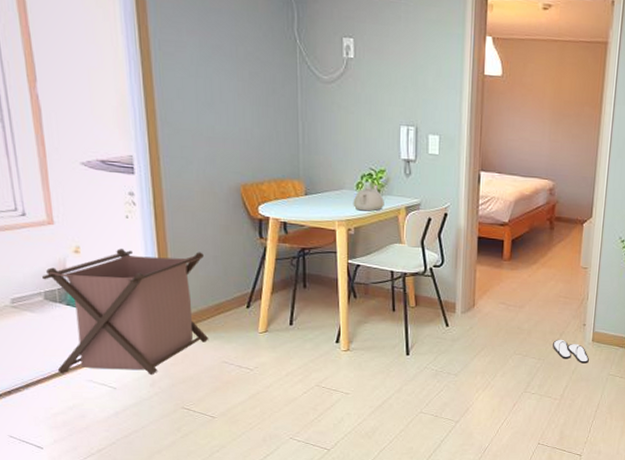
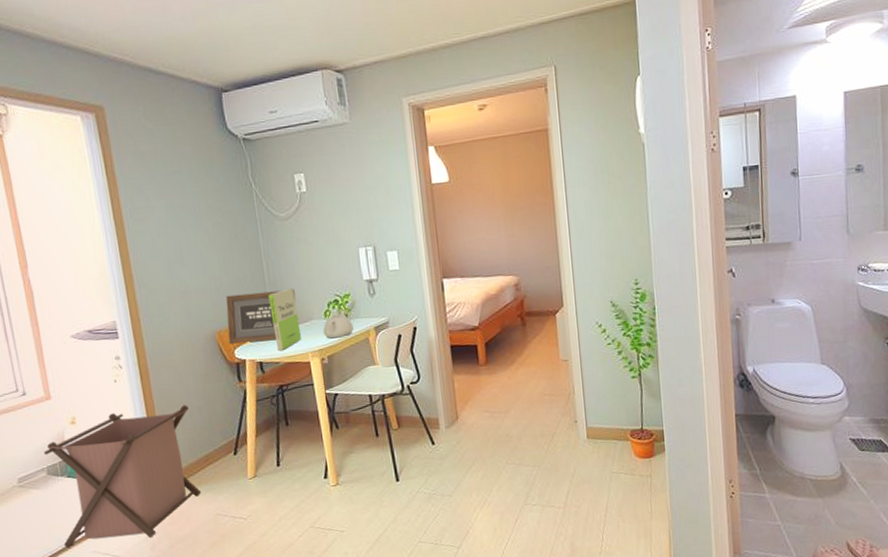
picture frame: none [254,150,329,203] -> present [226,289,296,345]
book: none [300,153,331,214] -> present [268,288,302,350]
slippers: present [553,339,589,364] -> none [546,441,588,464]

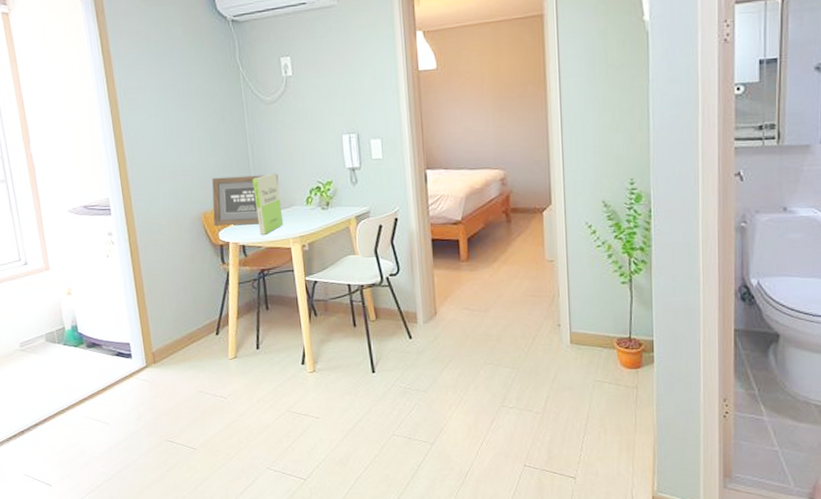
laundry basket: present [44,404,202,549] -> none [43,283,185,412]
teapot: present [323,309,354,339] -> none [304,197,335,226]

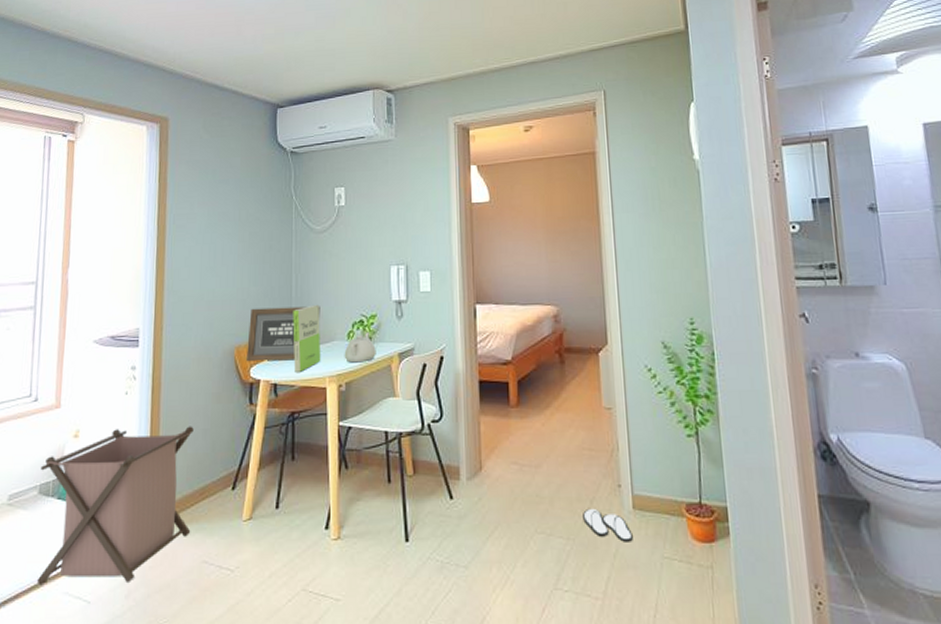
laundry basket: none [43,283,185,412] -> present [36,426,194,586]
teapot: none [304,197,335,226] -> present [344,331,376,363]
slippers: none [526,343,570,370] -> present [583,508,633,542]

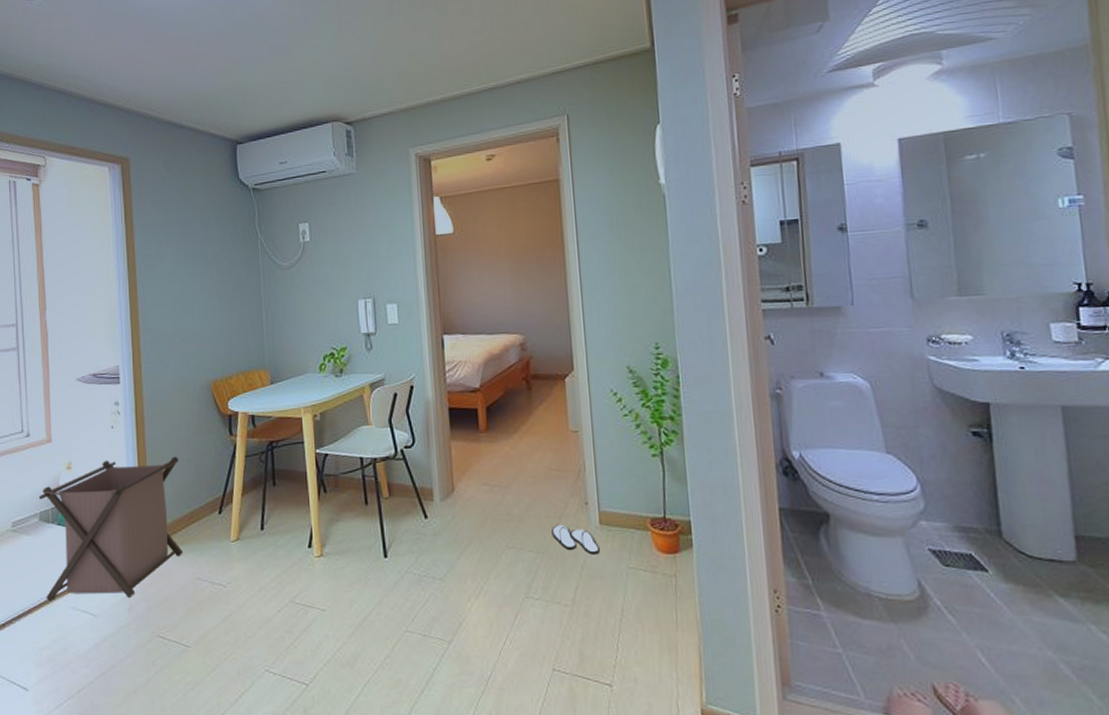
picture frame: present [247,306,320,362] -> none [223,340,292,395]
book: present [293,304,321,372] -> none [265,339,296,404]
teapot: present [344,331,376,363] -> none [317,364,348,394]

